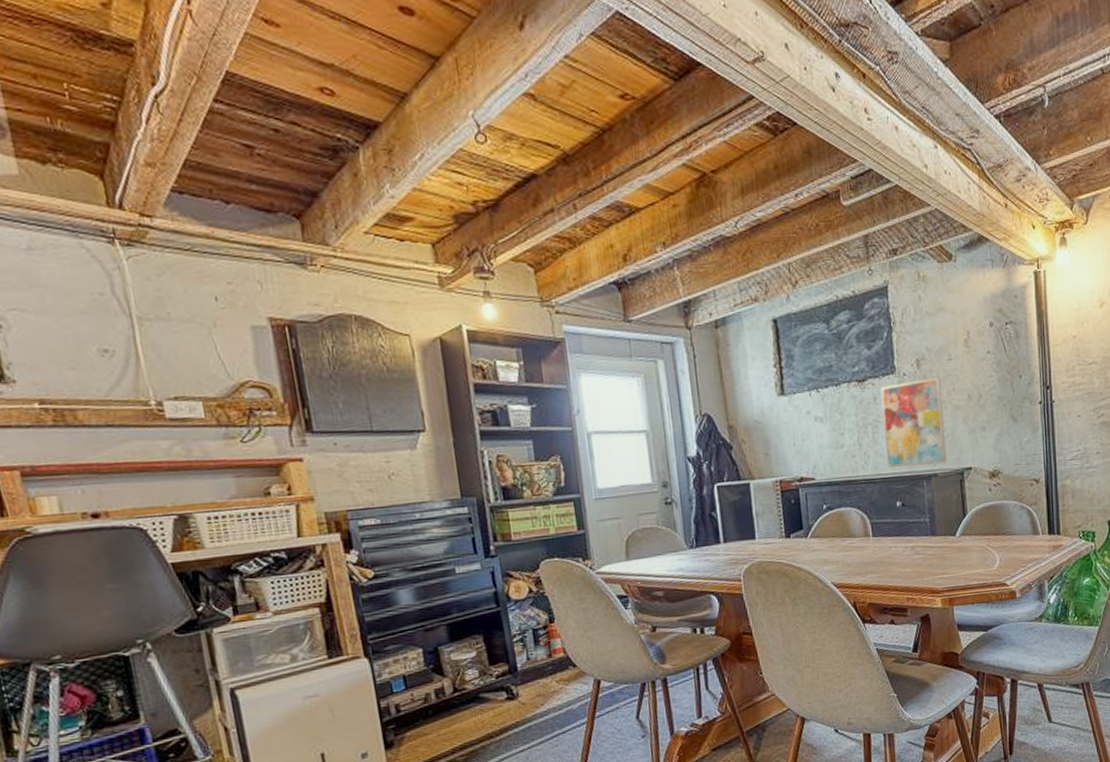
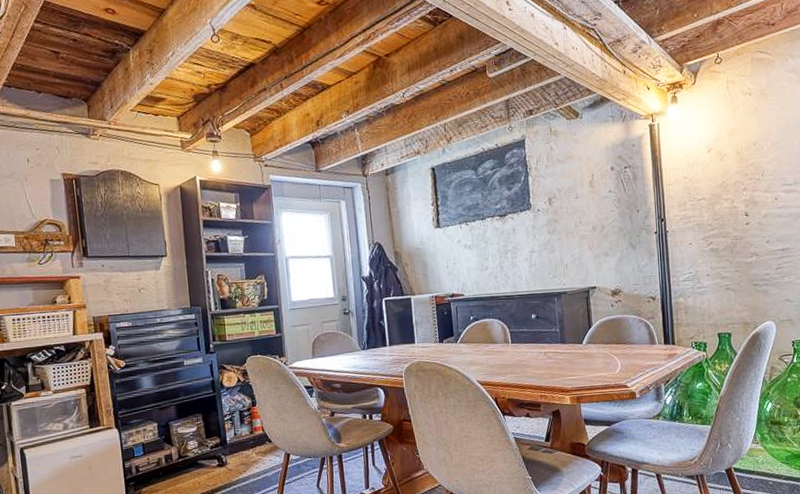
wall art: present [880,377,947,469] -> none [518,212,575,287]

